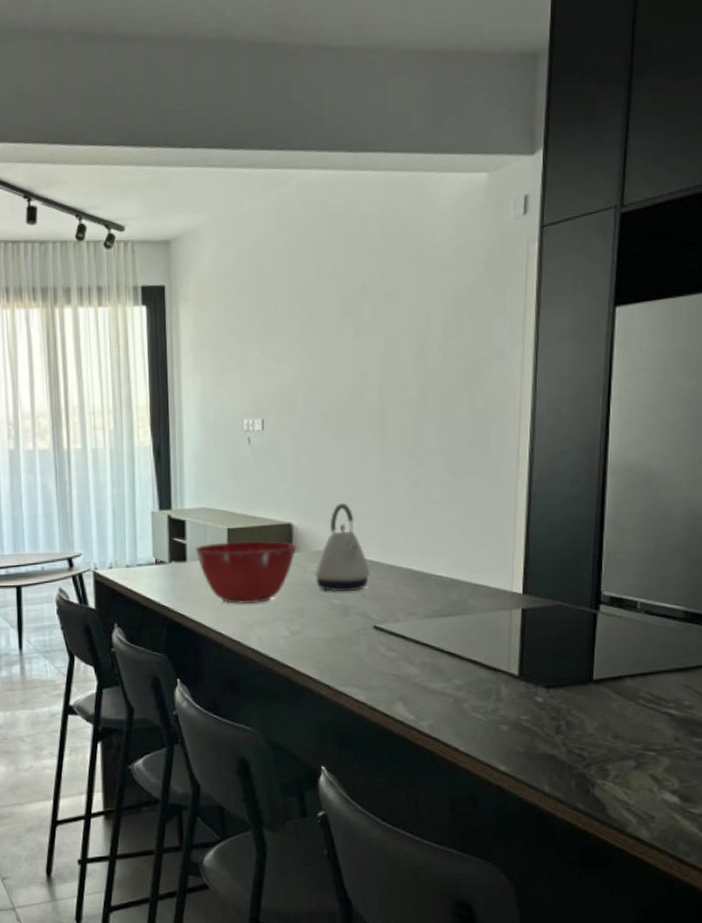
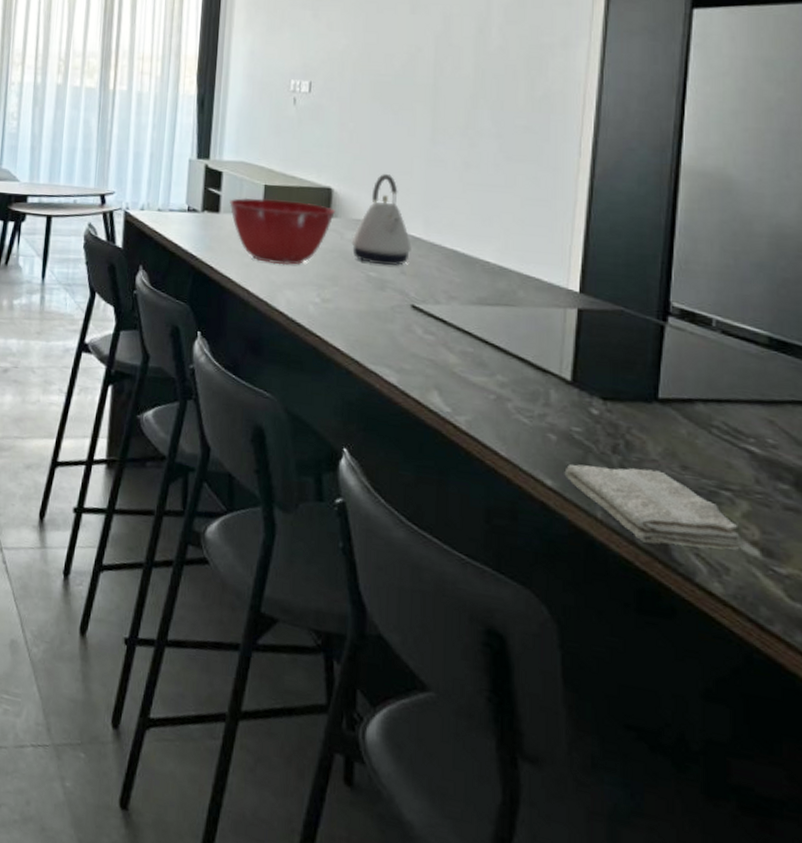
washcloth: none [516,743,666,806] -> present [564,464,744,549]

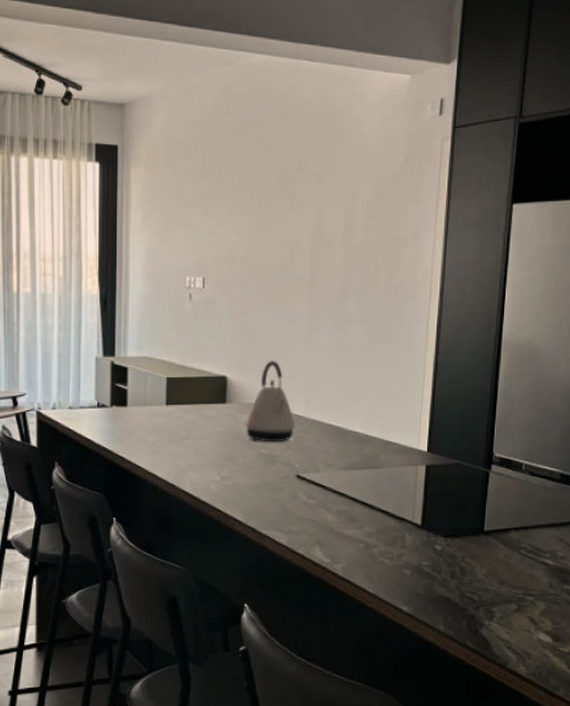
mixing bowl: present [229,197,336,265] -> none [136,390,231,450]
washcloth: present [564,464,744,549] -> none [416,588,541,644]

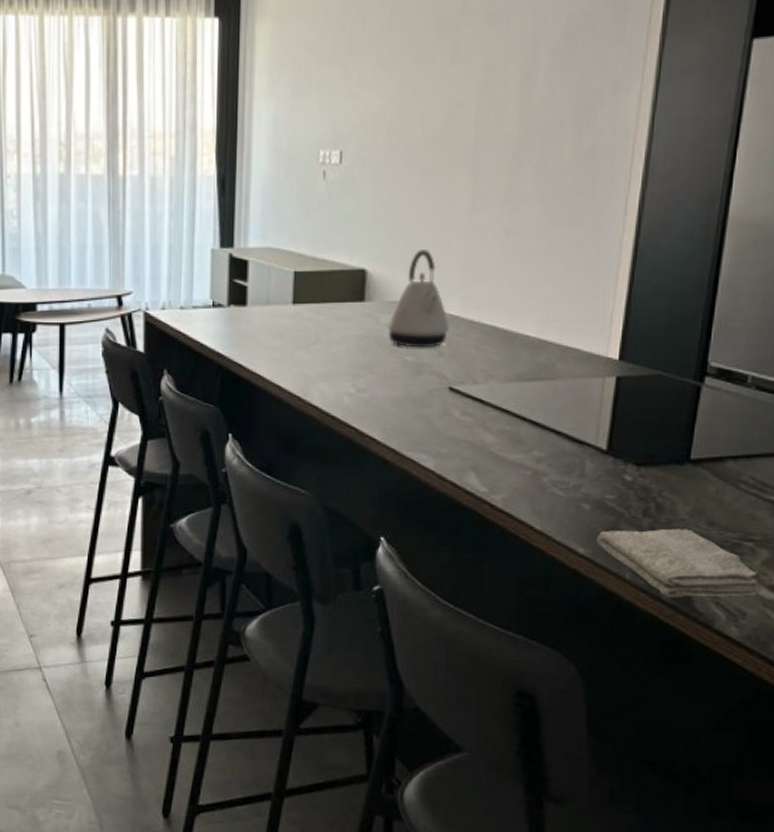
washcloth: none [416,588,541,644] -> present [596,528,761,598]

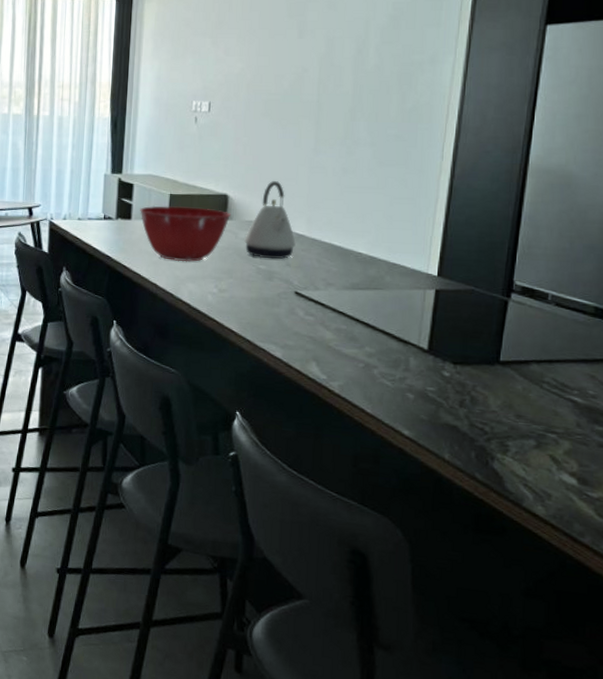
mixing bowl: none [257,287,371,357] -> present [140,205,232,262]
washcloth: present [596,528,761,598] -> none [419,417,564,480]

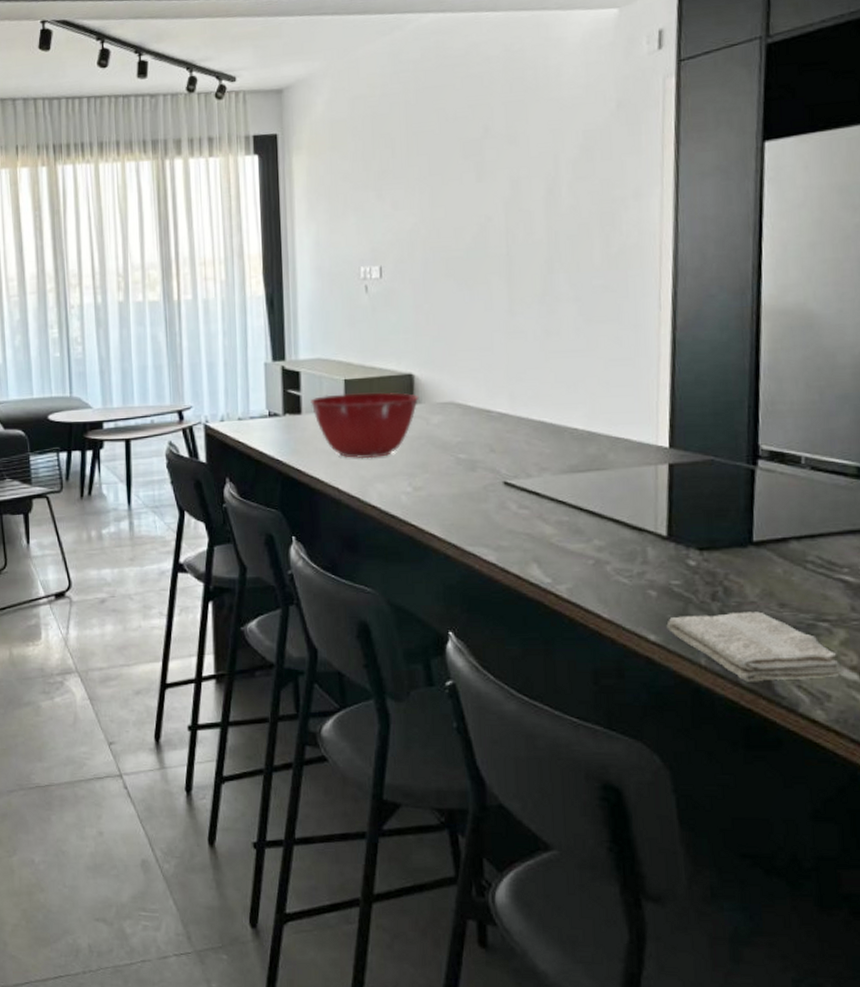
kettle: present [244,181,296,259] -> none [438,353,499,446]
washcloth: none [419,417,564,480] -> present [666,611,843,682]

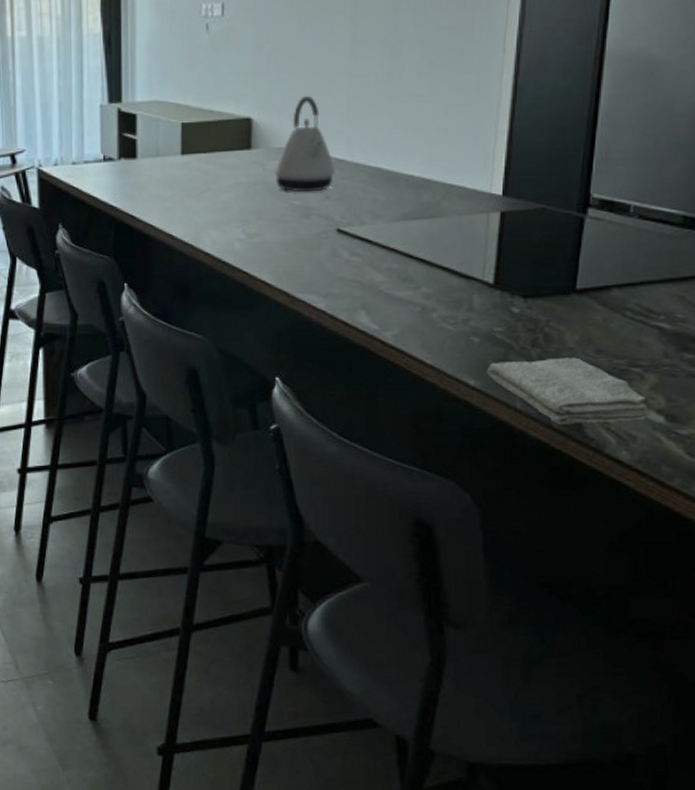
mixing bowl: present [310,392,420,459] -> none [146,136,257,205]
kettle: none [438,353,499,446] -> present [274,96,335,192]

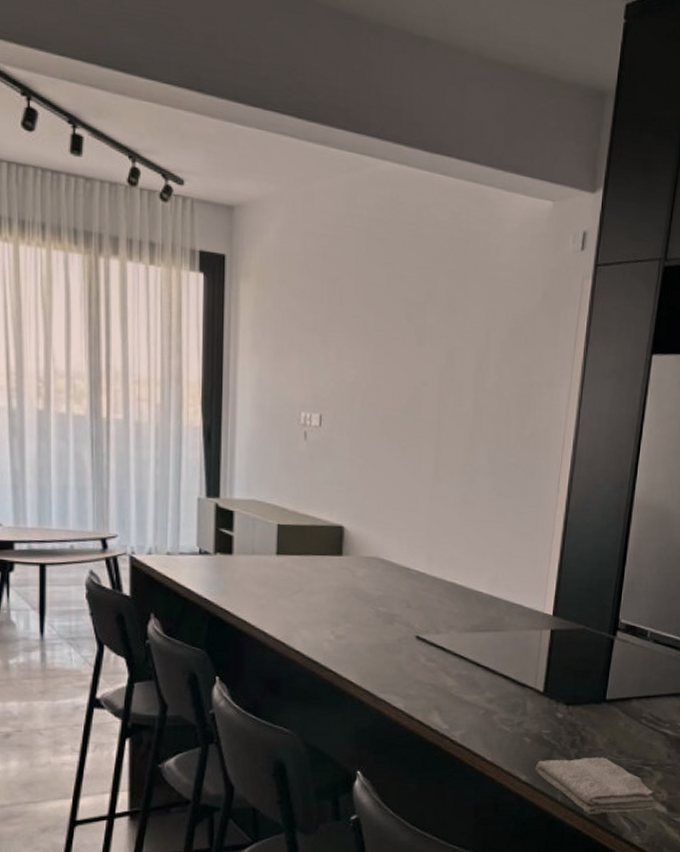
kettle: present [274,96,335,192] -> none [362,511,416,600]

